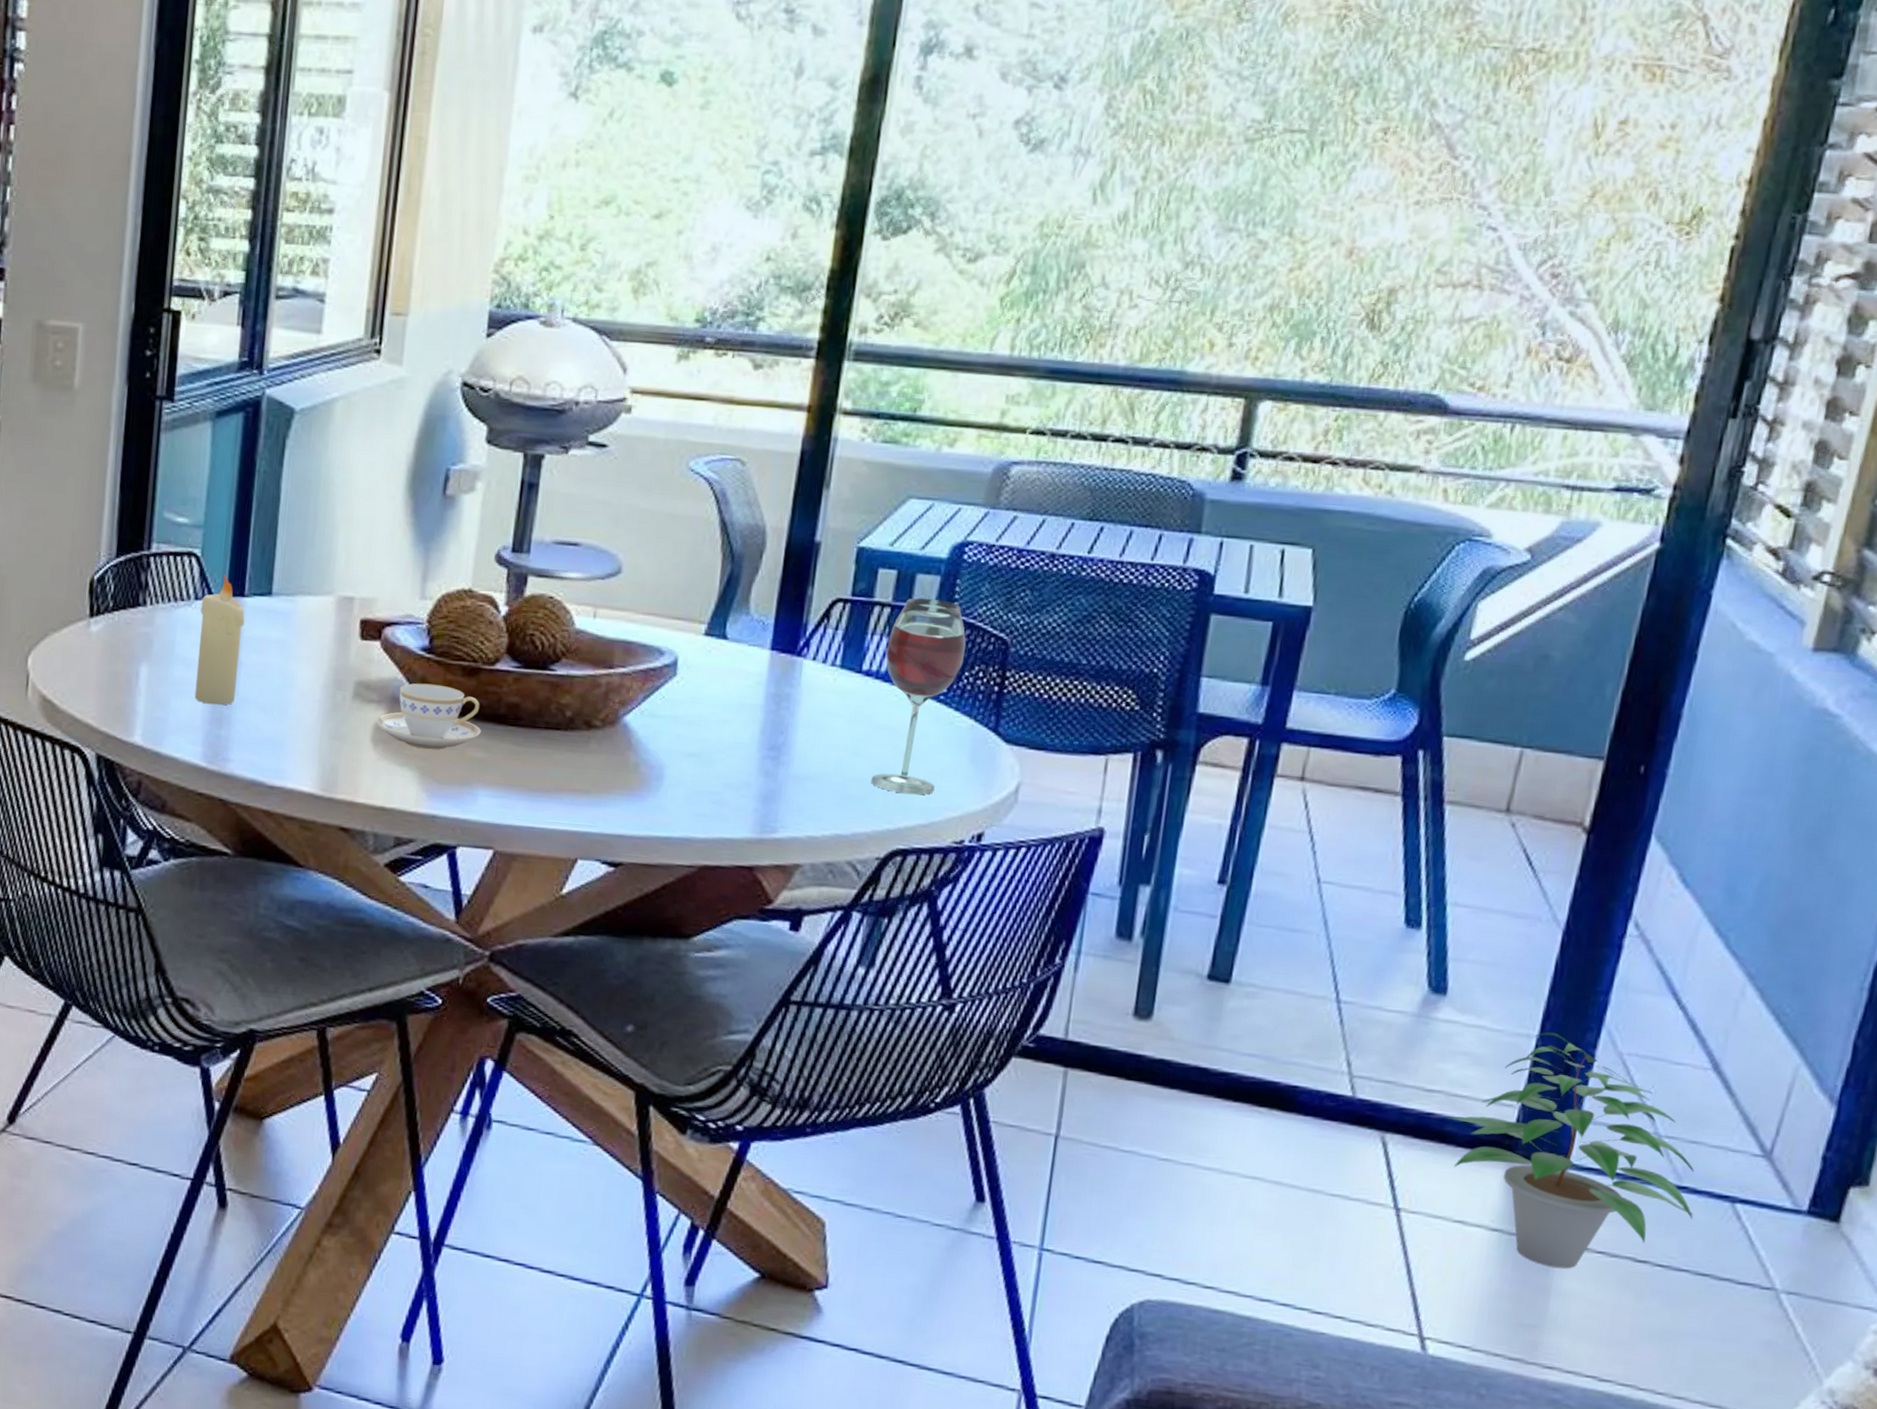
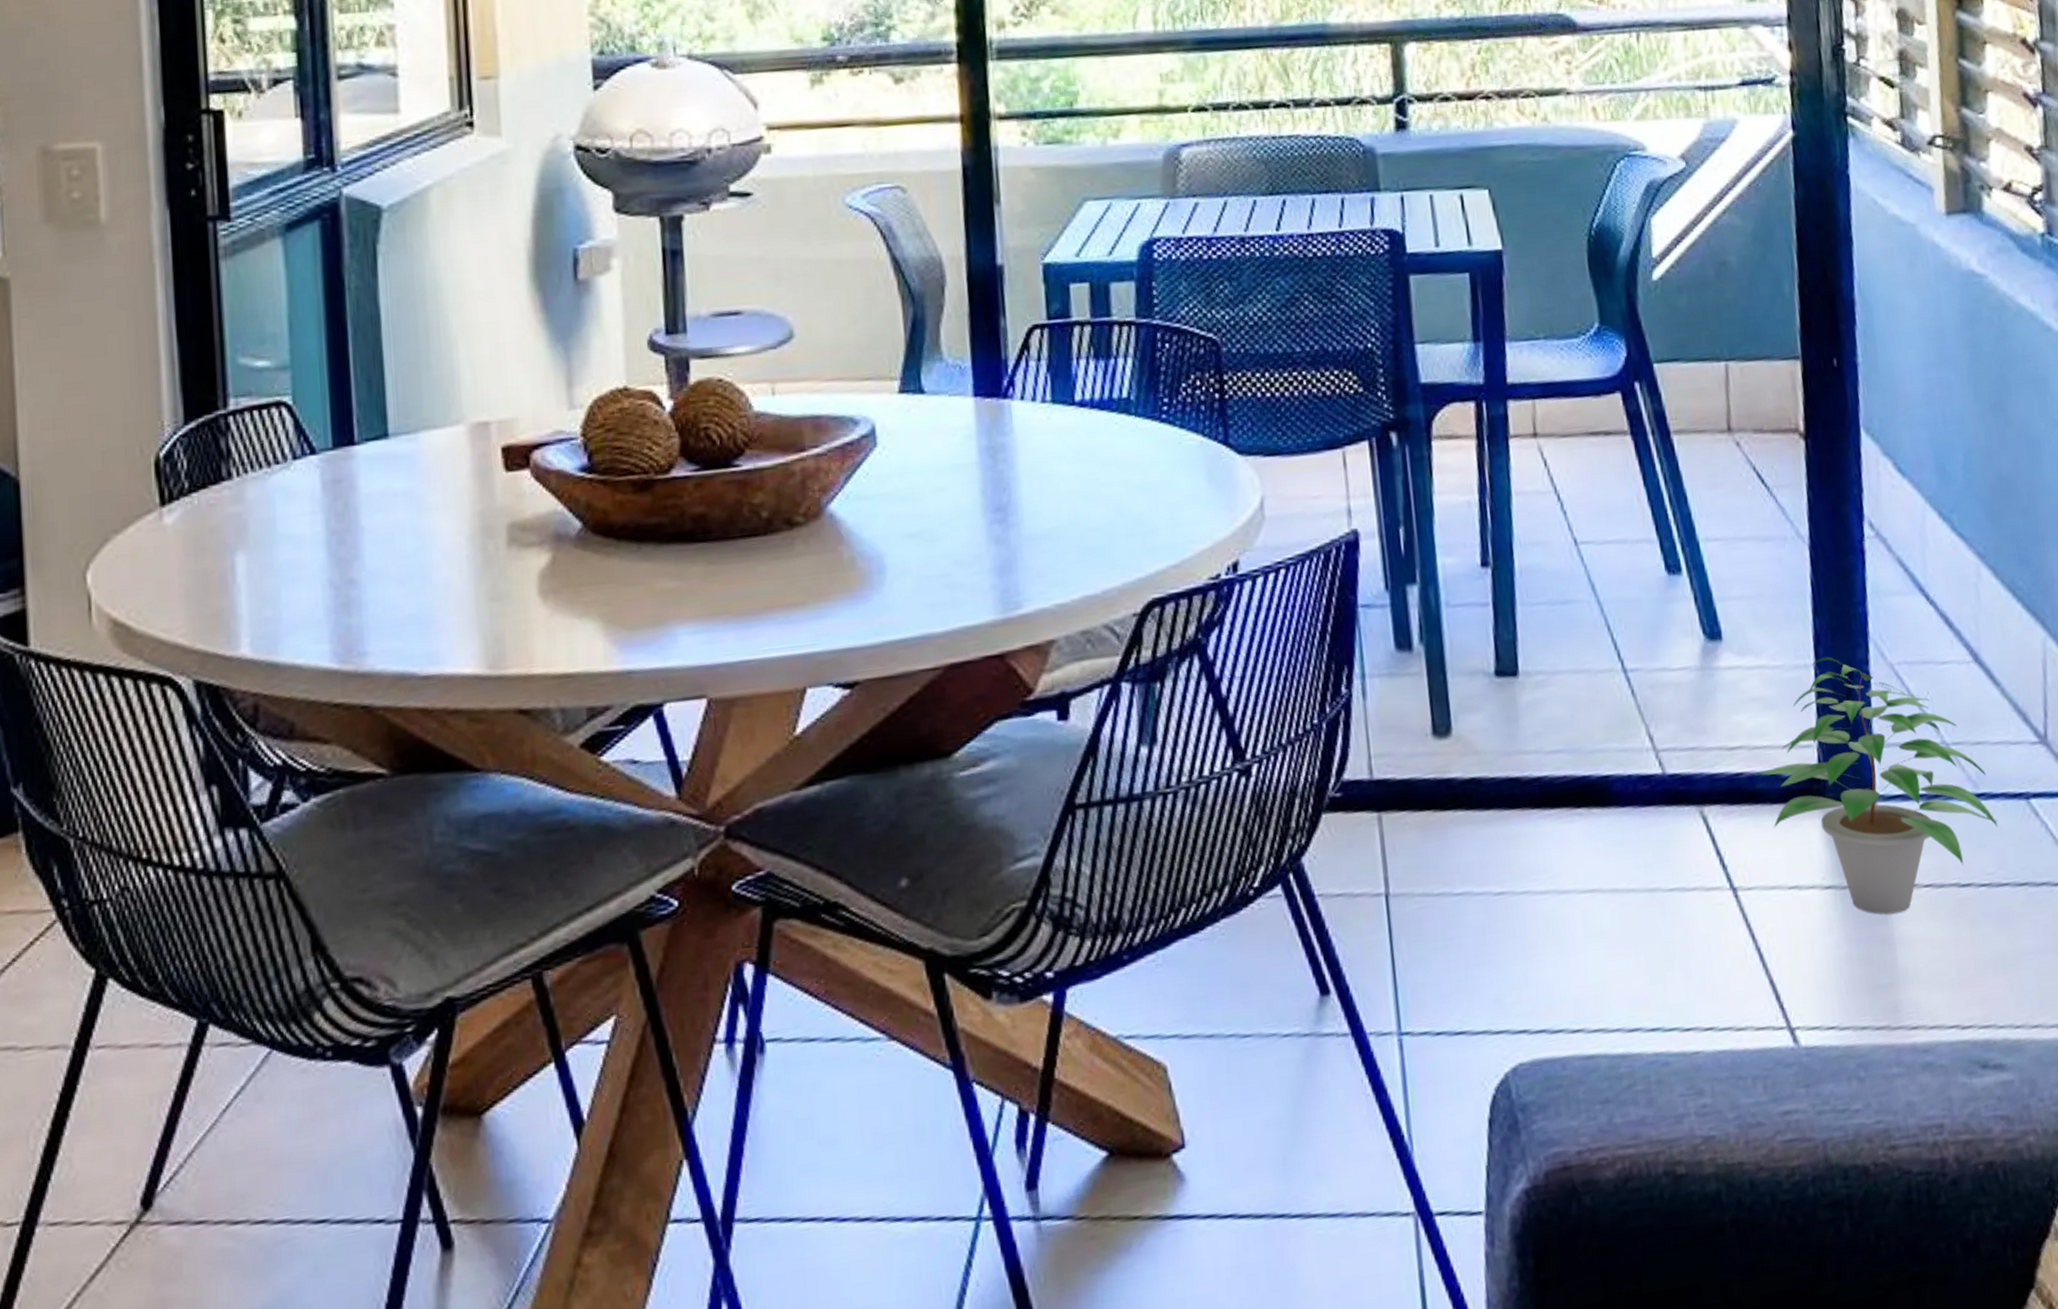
candle: present [194,574,245,705] -> none [302,422,362,588]
teacup: present [376,683,481,750] -> none [540,508,667,592]
wineglass: present [870,598,966,795] -> none [1095,307,1178,534]

